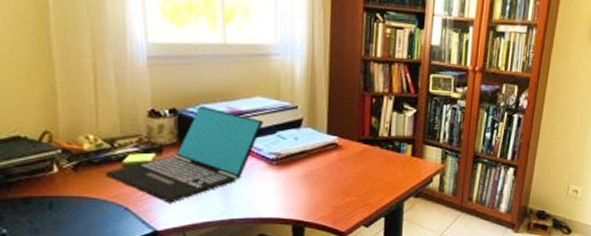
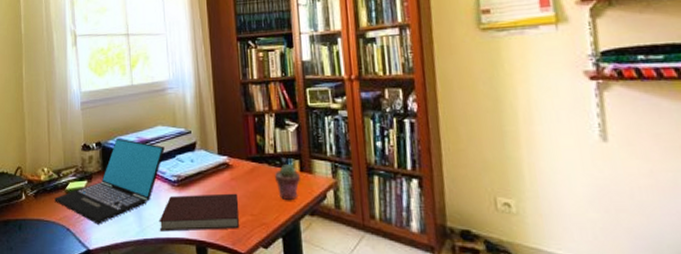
notebook: none [250,174,345,211] -> present [159,193,239,232]
potted succulent: none [385,147,411,183] -> present [275,163,300,201]

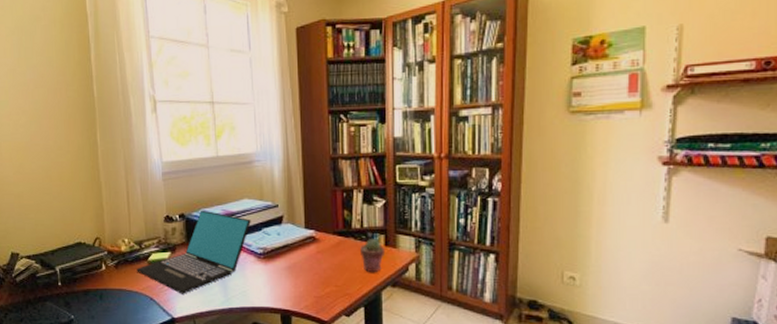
notebook: present [159,193,239,232] -> none [244,265,324,301]

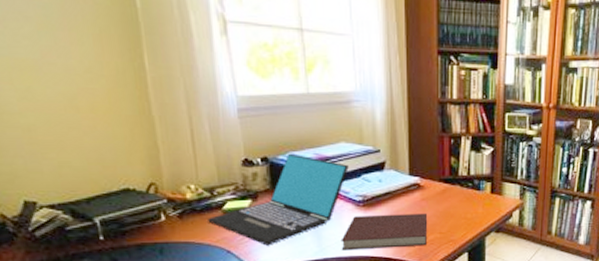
notebook: none [244,265,324,301] -> present [341,213,428,251]
potted succulent: present [360,238,384,273] -> none [466,185,490,220]

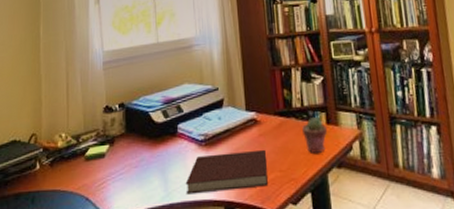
laptop: present [208,153,349,246] -> none [73,97,192,192]
potted succulent: none [466,185,490,220] -> present [302,116,327,155]

